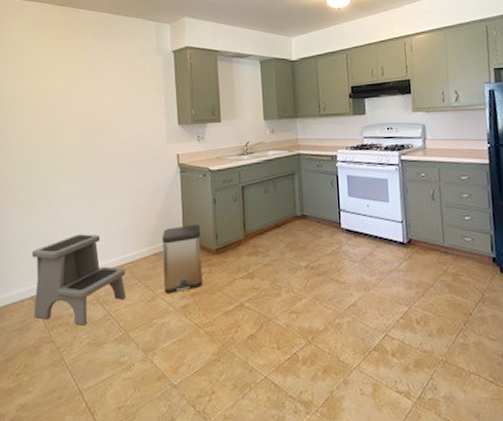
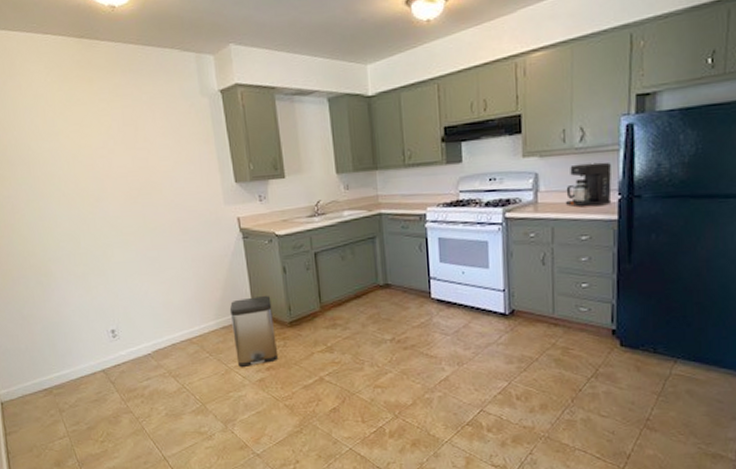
step stool: present [31,234,126,326] -> none [95,307,199,398]
coffee maker: none [447,118,483,153] -> present [565,162,612,208]

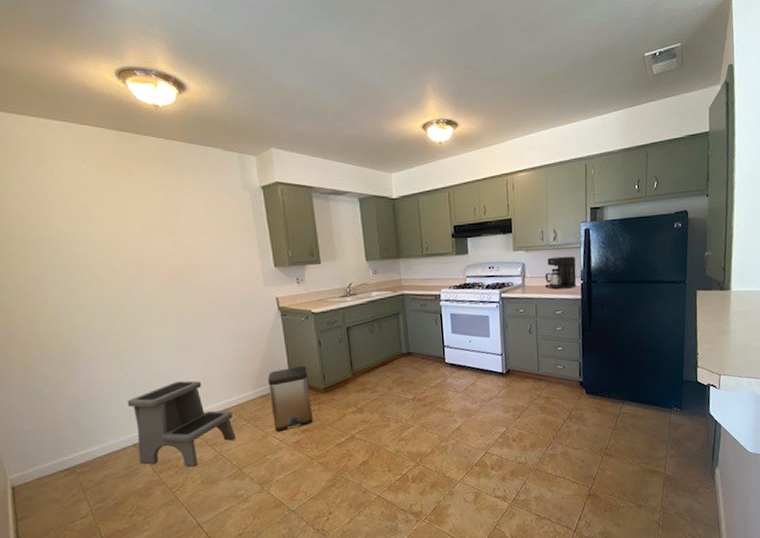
step stool: none [95,307,199,398] -> present [127,380,236,467]

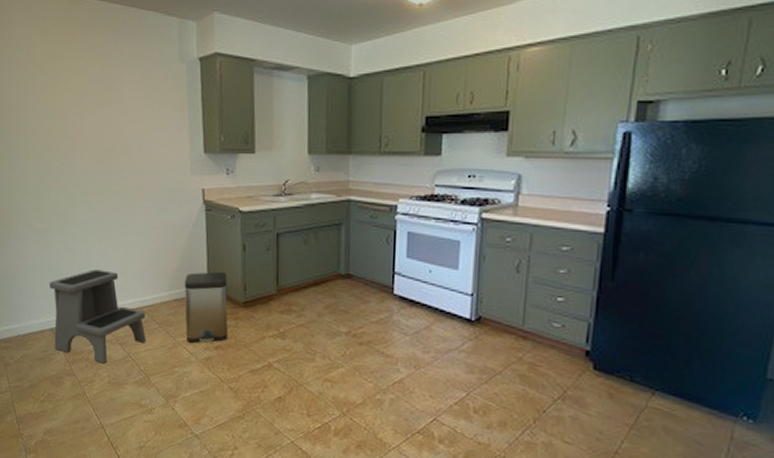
coffee maker: present [544,256,577,290] -> none [547,169,602,217]

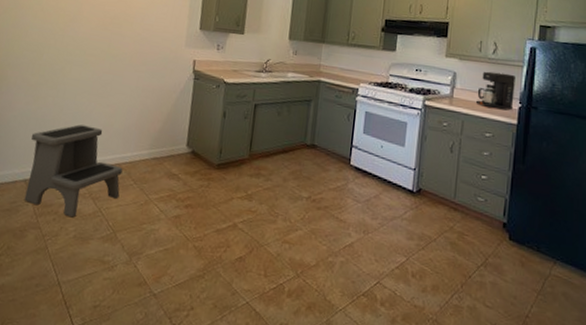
pedal bin: present [184,272,228,343] -> none [158,134,206,201]
coffee maker: none [547,169,602,217] -> present [475,71,515,110]

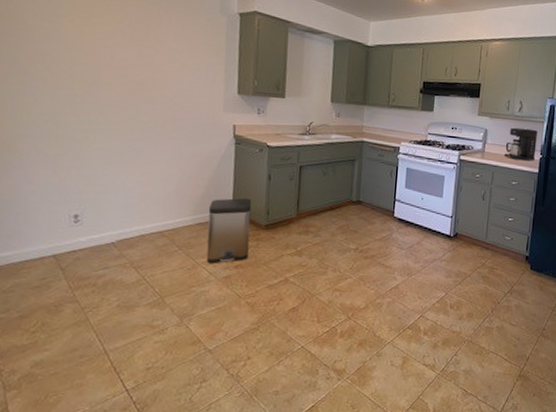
step stool: present [24,124,123,218] -> none [55,195,165,288]
pedal bin: none [158,134,206,201] -> present [206,198,252,263]

